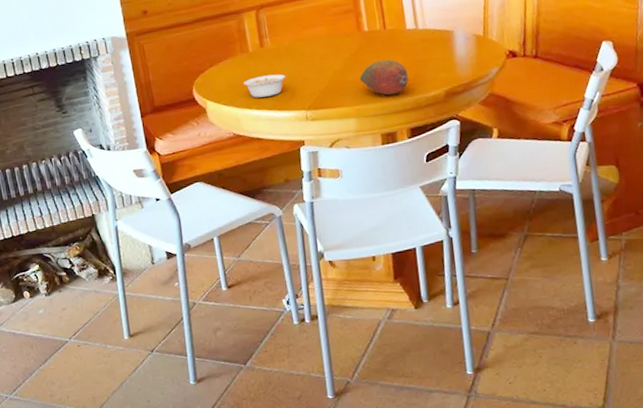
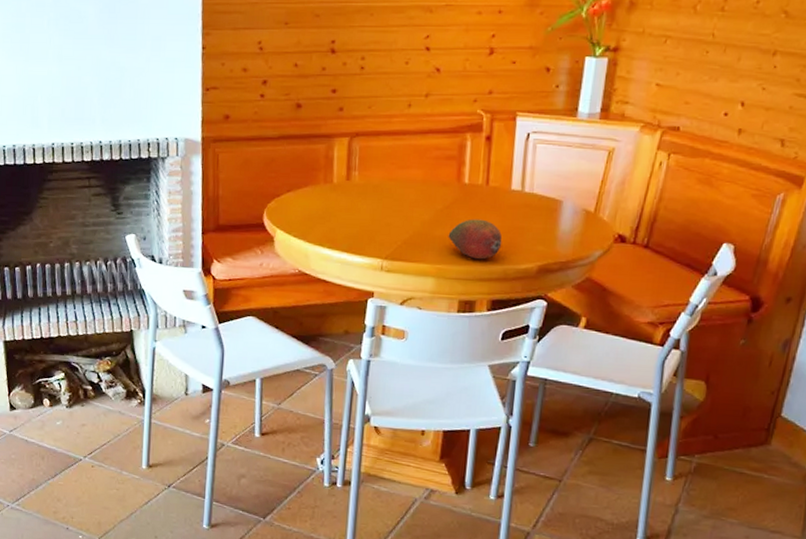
legume: present [244,74,288,98] -> none [321,212,371,237]

